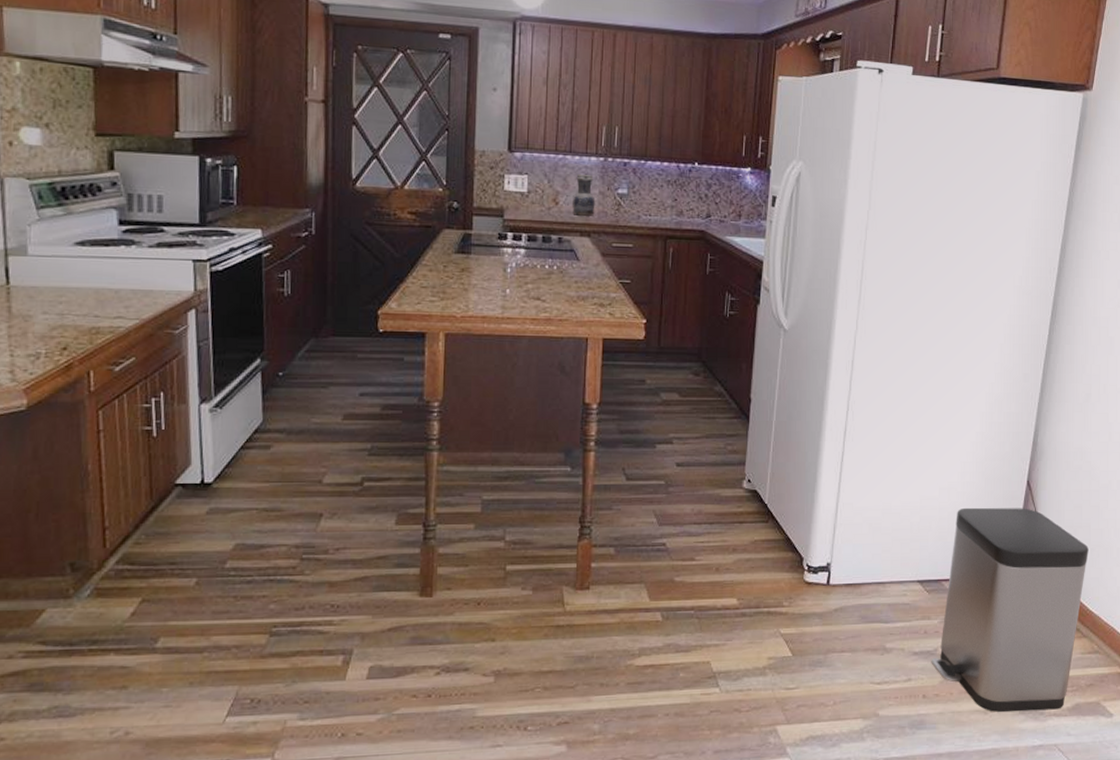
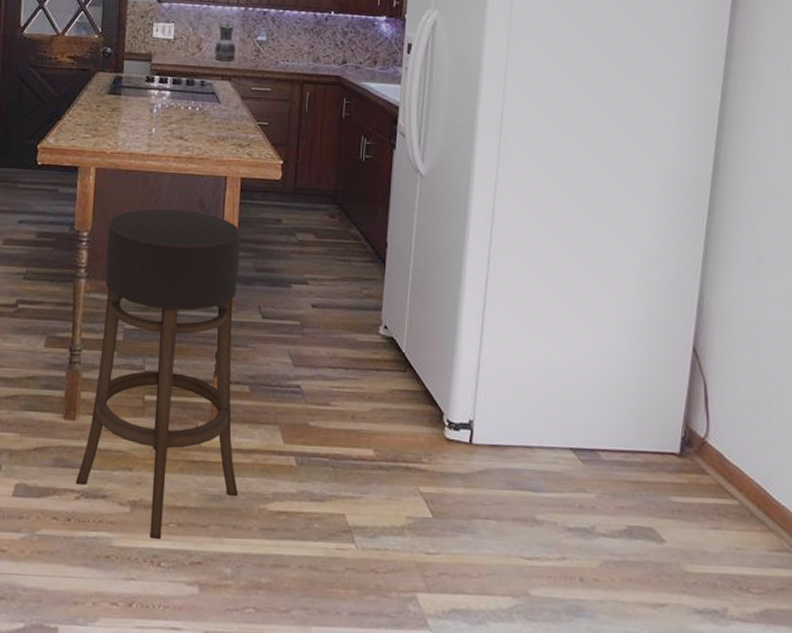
bar stool: none [436,373,604,704] -> present [76,209,241,539]
pedal bin: present [931,507,1089,712] -> none [588,372,771,613]

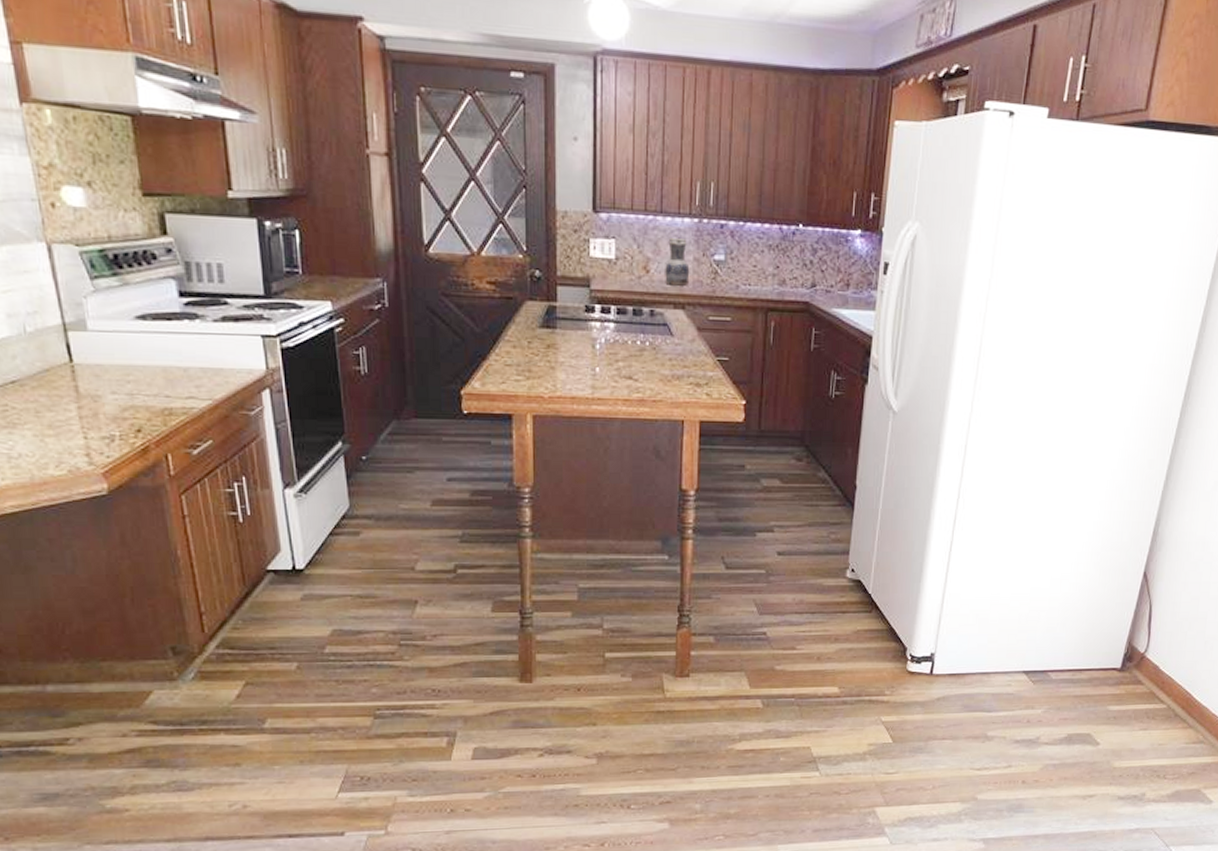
bar stool: present [76,209,241,539] -> none [538,458,705,785]

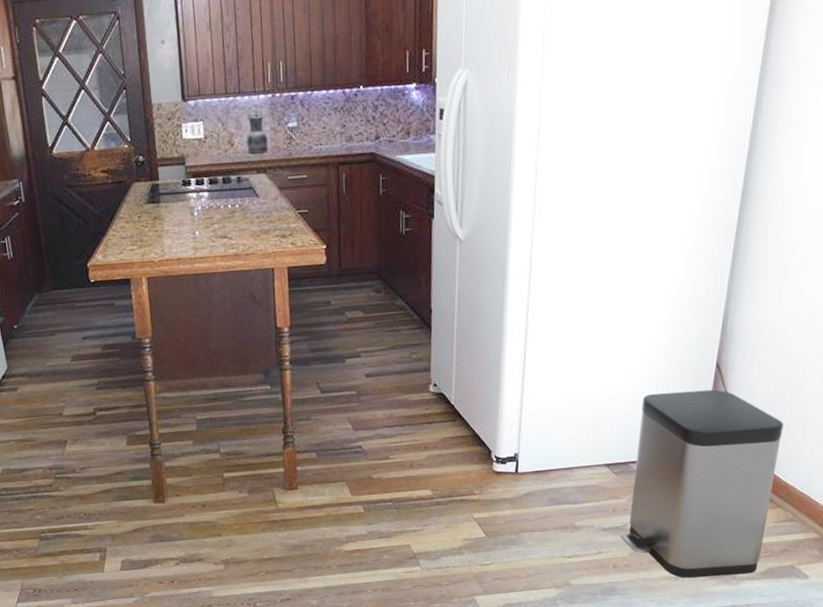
pedal bin: none [1032,599,1203,798] -> present [620,389,783,578]

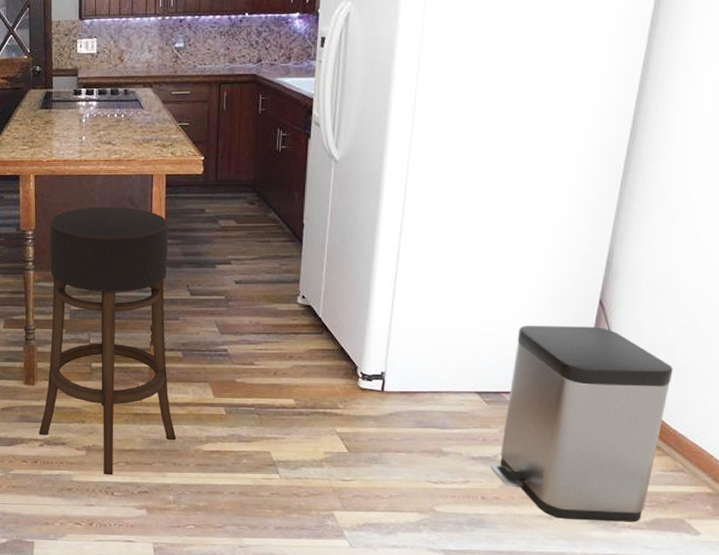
bar stool: none [167,305,315,586] -> present [39,206,176,474]
ceramic jug: present [247,113,269,154] -> none [136,33,156,70]

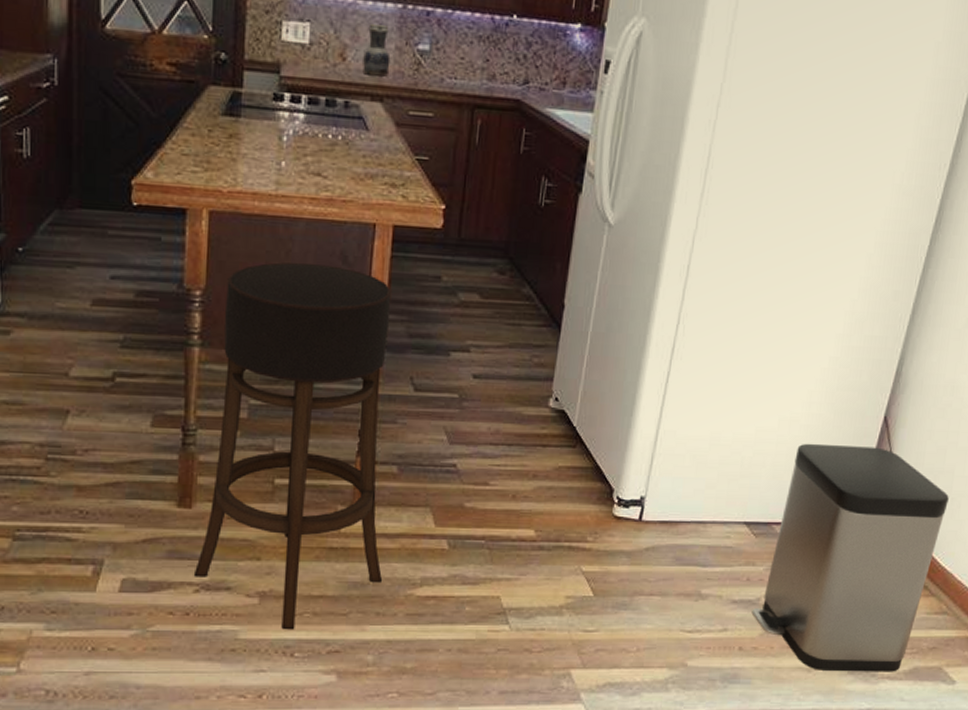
ceramic jug: none [136,33,156,70] -> present [362,24,391,77]

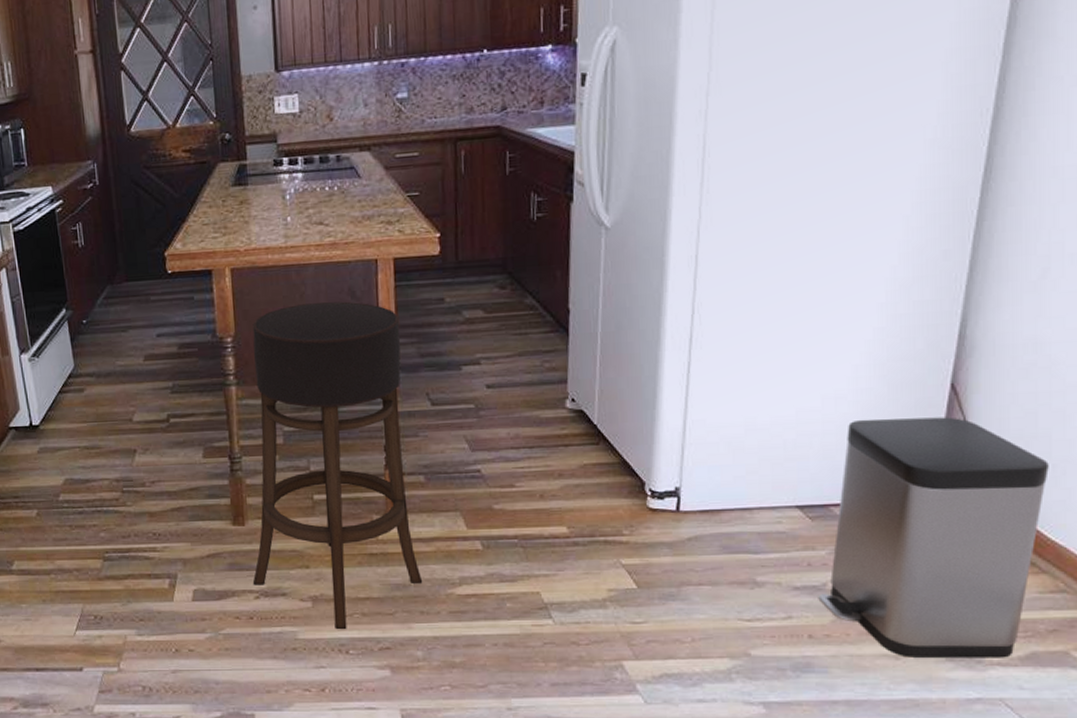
ceramic jug: present [362,24,391,77] -> none [348,83,374,130]

